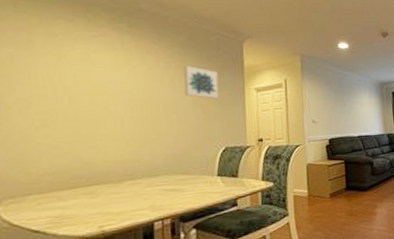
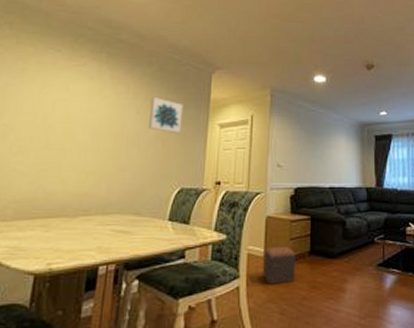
footstool: none [307,186,336,217] -> present [263,246,296,284]

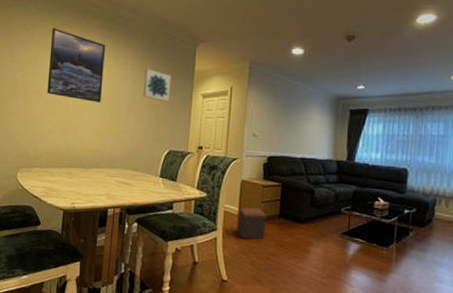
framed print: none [20,52,103,138] -> present [47,28,106,103]

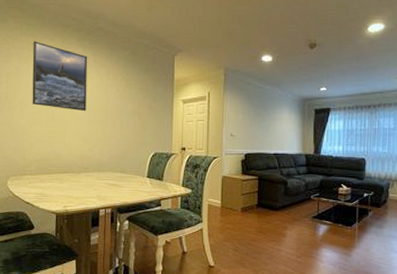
wall art: present [142,69,171,101] -> none [126,78,153,108]
footstool: present [237,207,266,240] -> none [220,200,246,228]

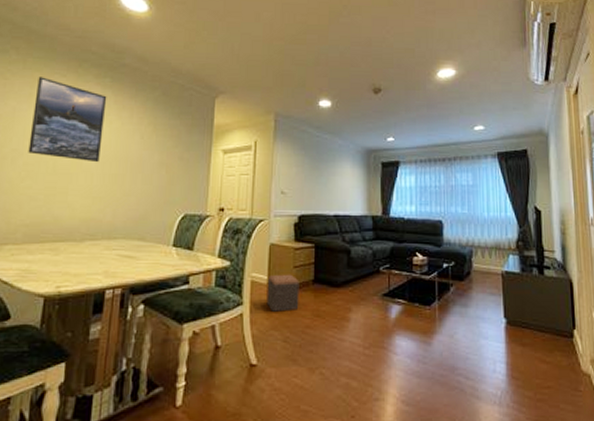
footstool: none [220,200,246,228] -> present [266,274,300,312]

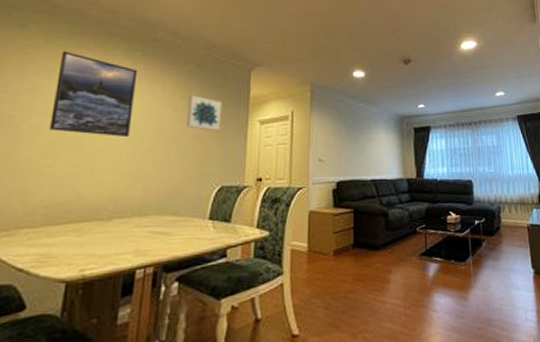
wall art: none [152,123,187,159] -> present [186,96,222,131]
footstool: present [266,274,300,312] -> none [307,240,340,279]

